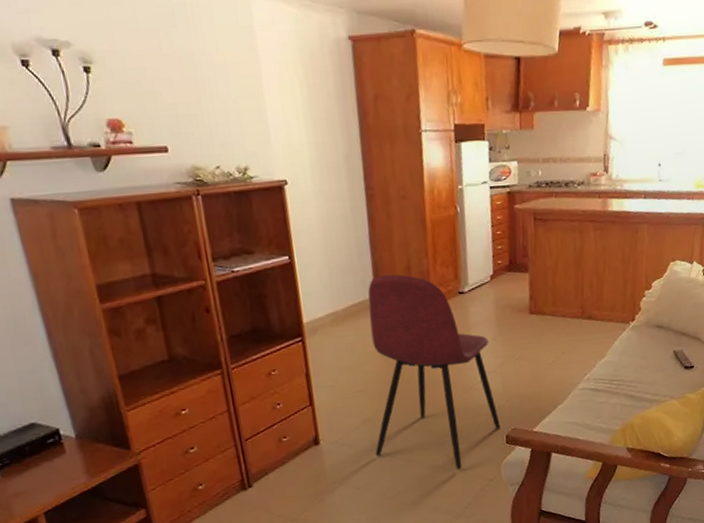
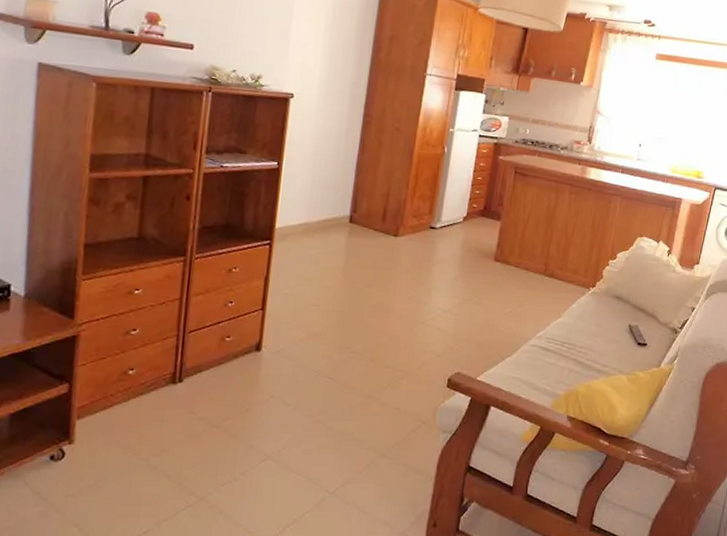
dining chair: present [368,274,501,469] -> none [313,196,450,405]

